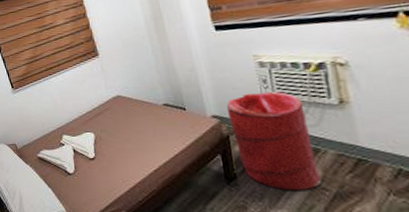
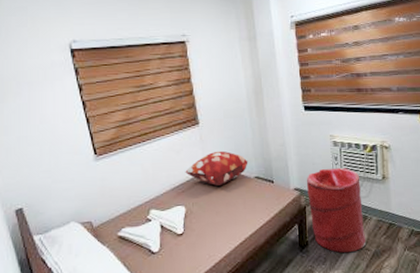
decorative pillow: none [90,79,154,113] -> present [185,150,248,186]

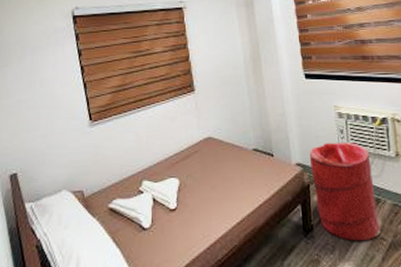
decorative pillow: present [185,150,248,186] -> none [179,119,246,157]

